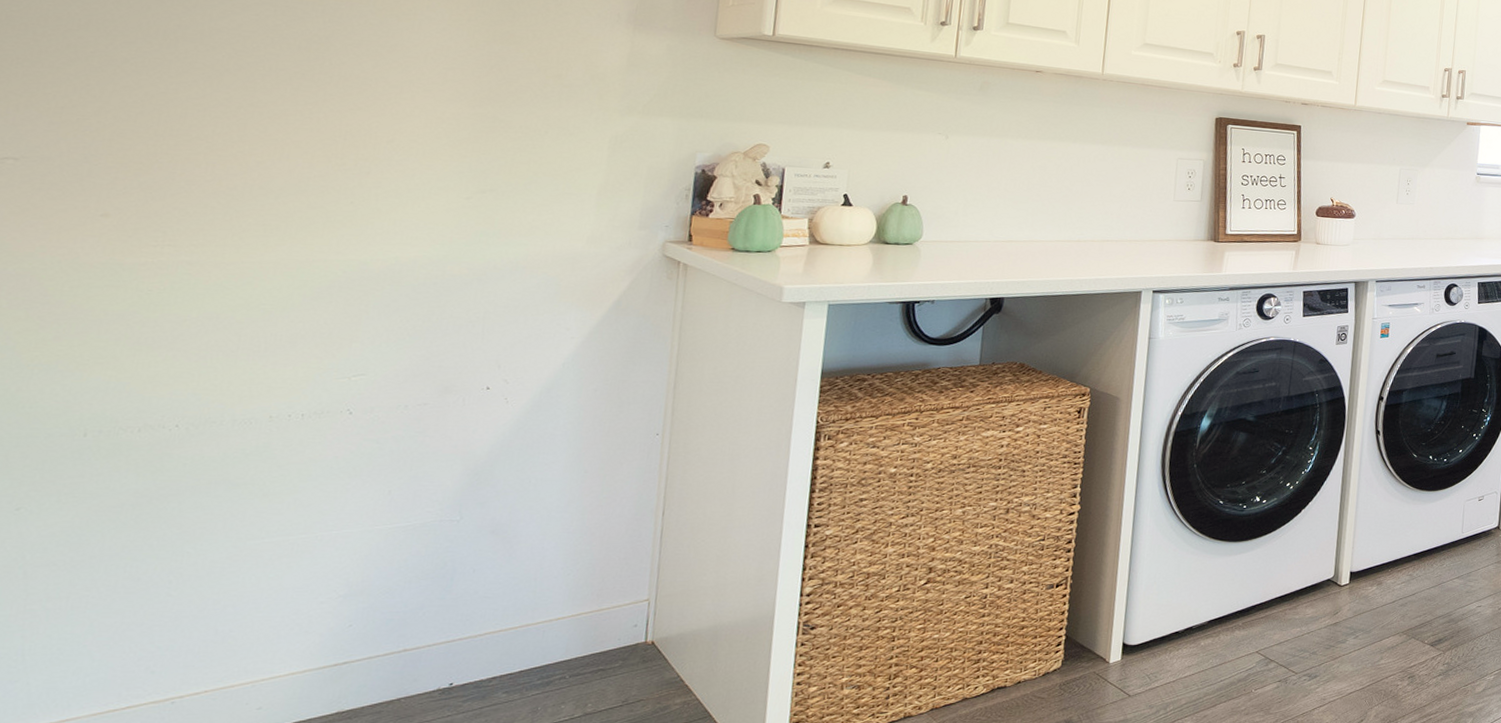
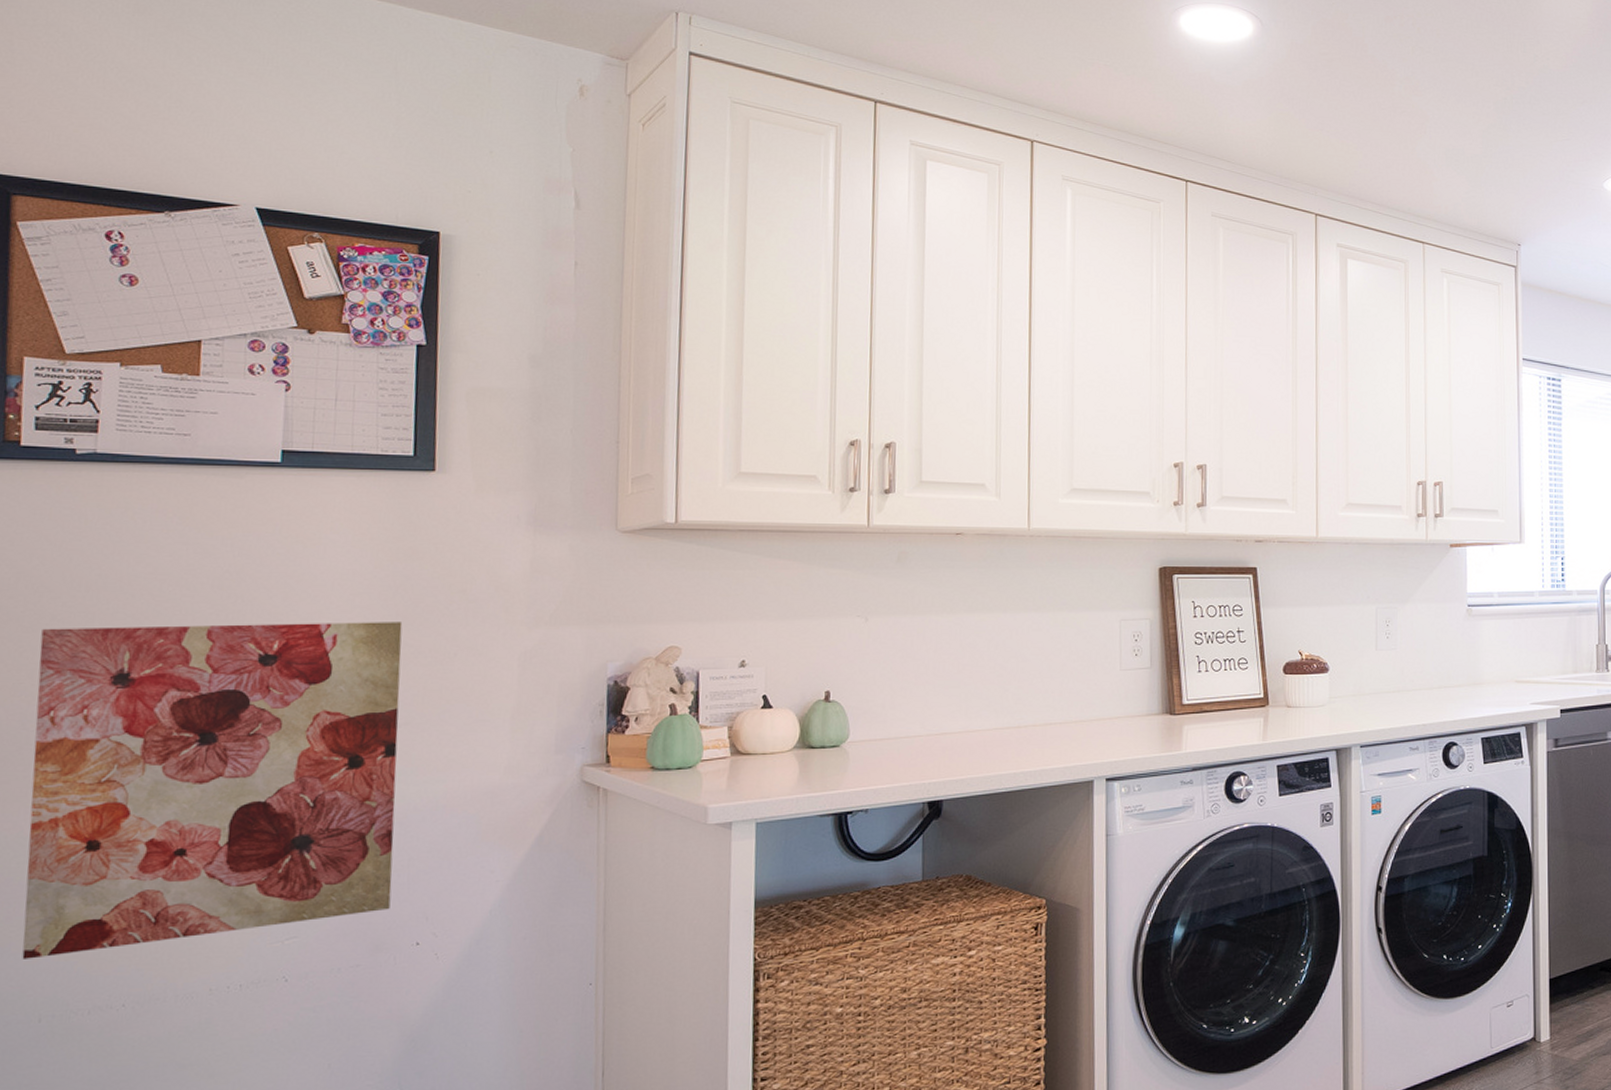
wall art: none [69,70,495,377] -> present [22,622,403,959]

